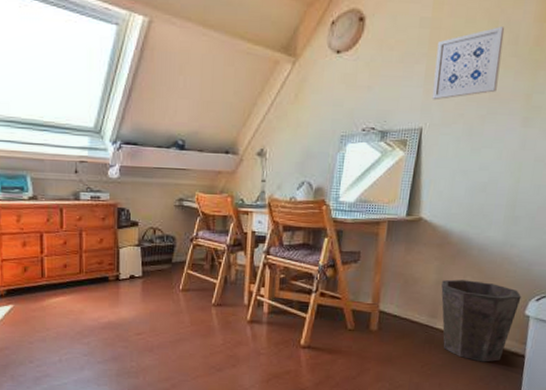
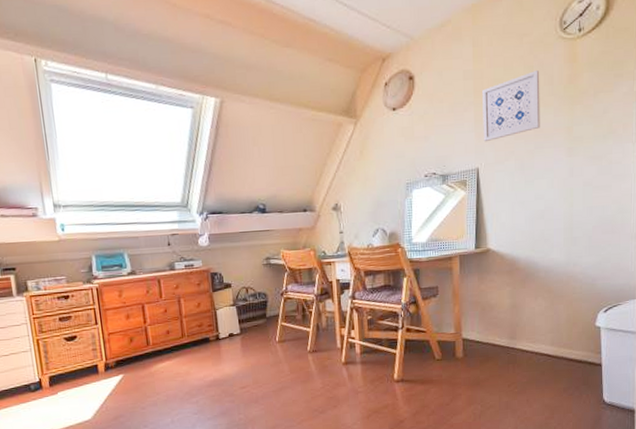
waste bin: present [441,279,522,362] -> none [516,300,590,375]

